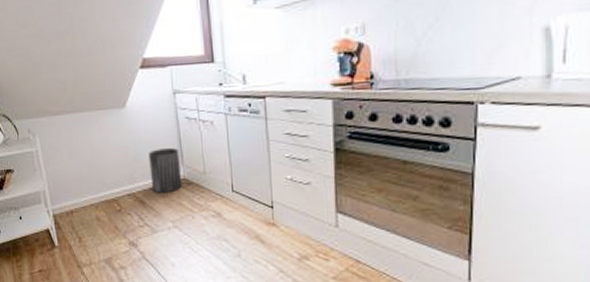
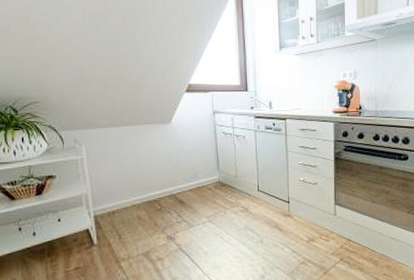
trash can: present [148,148,183,193] -> none [189,157,217,194]

